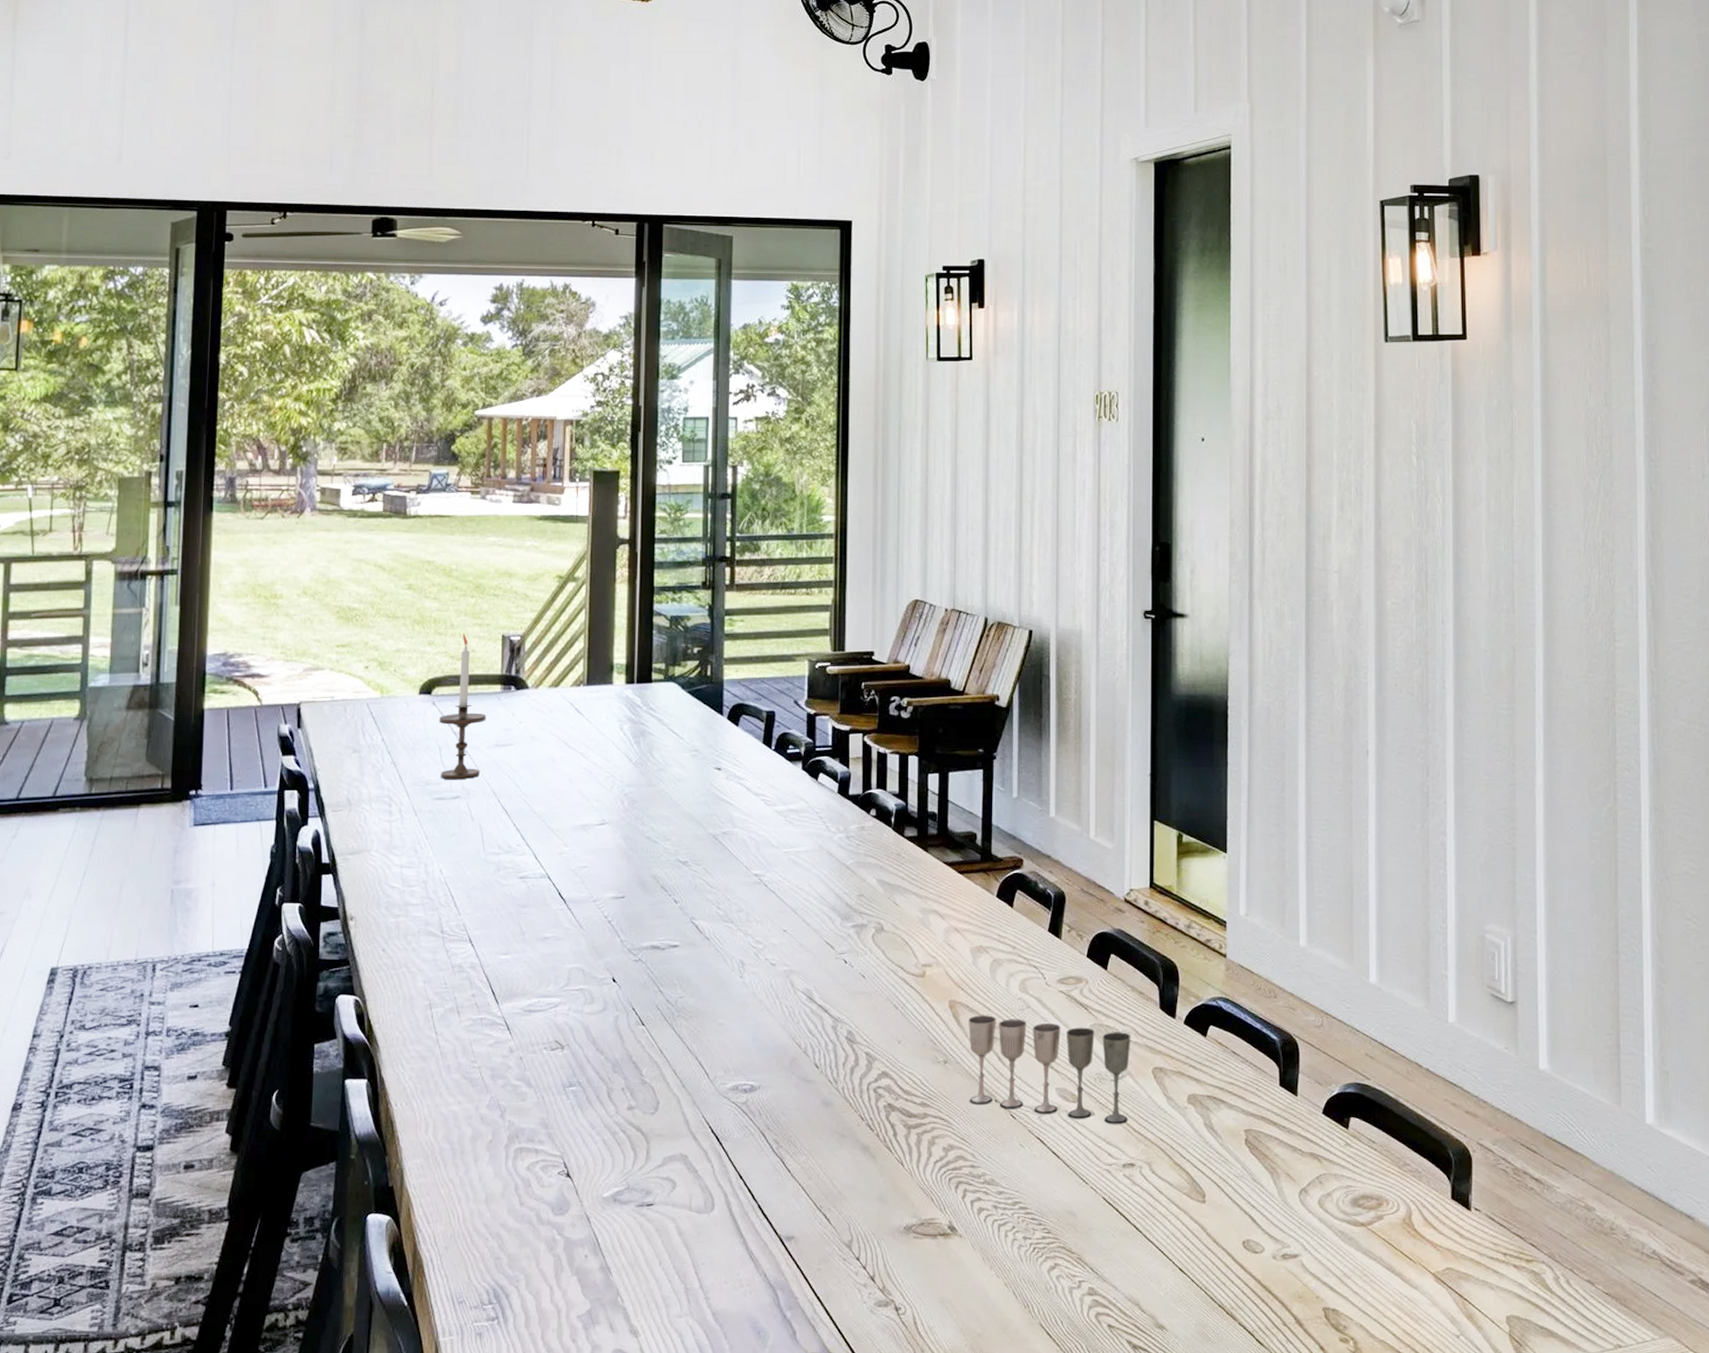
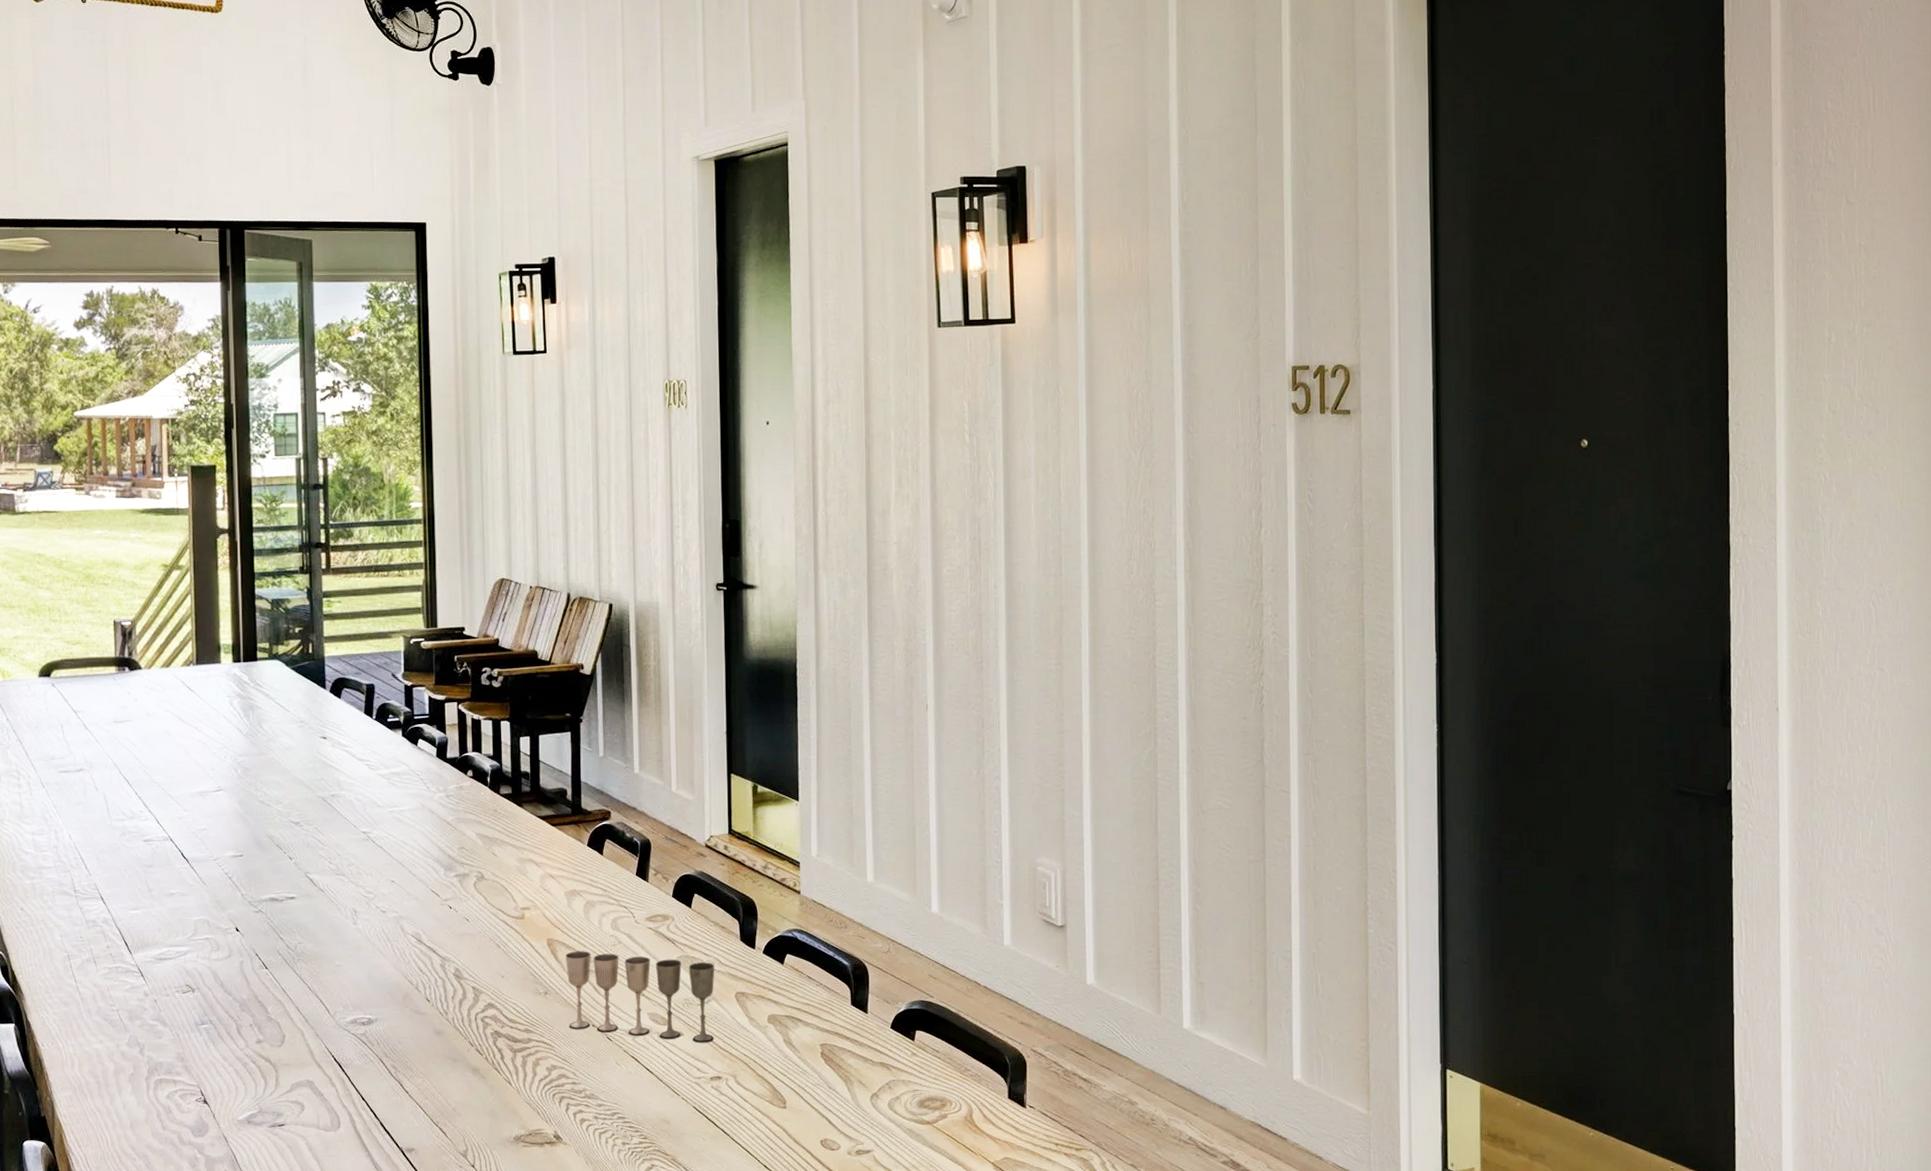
candlestick: present [439,633,486,780] -> none [59,620,104,755]

